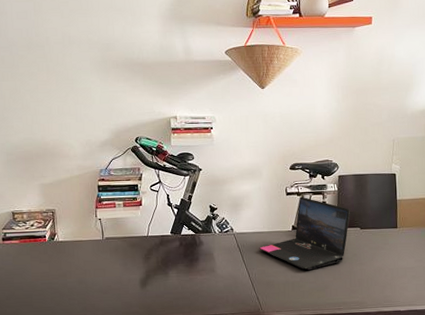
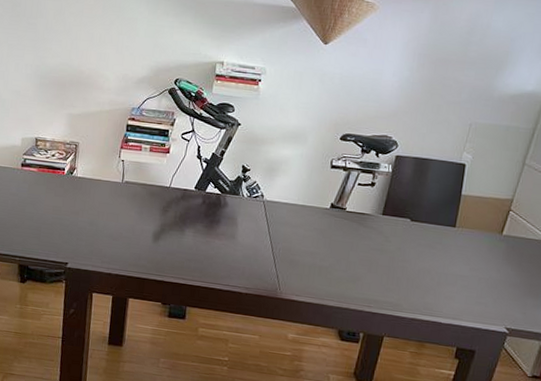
laptop: present [259,196,350,270] -> none [288,172,402,257]

